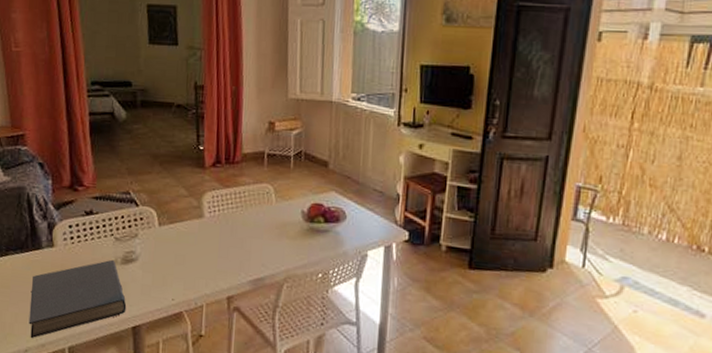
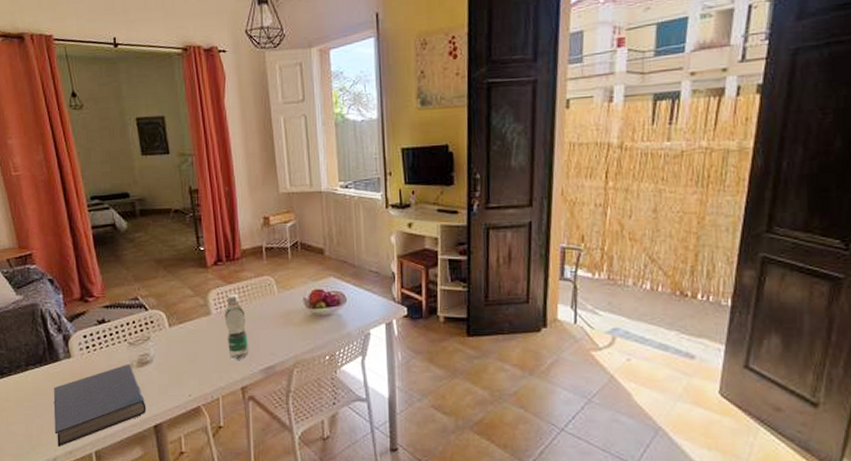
bottle: none [217,198,240,268] -> present [224,294,249,360]

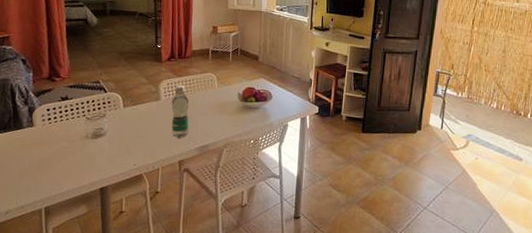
book: present [53,363,147,446] -> none [10,135,96,202]

